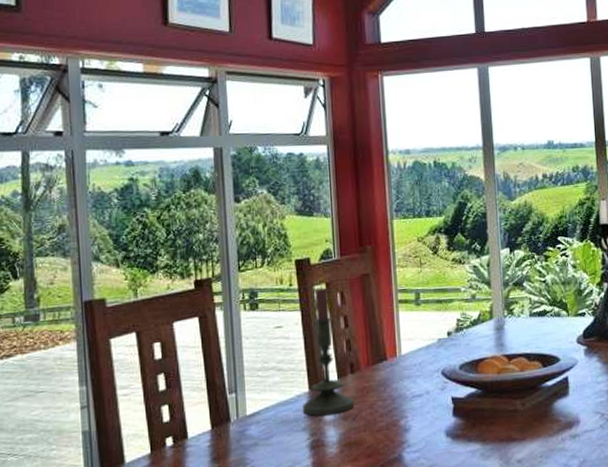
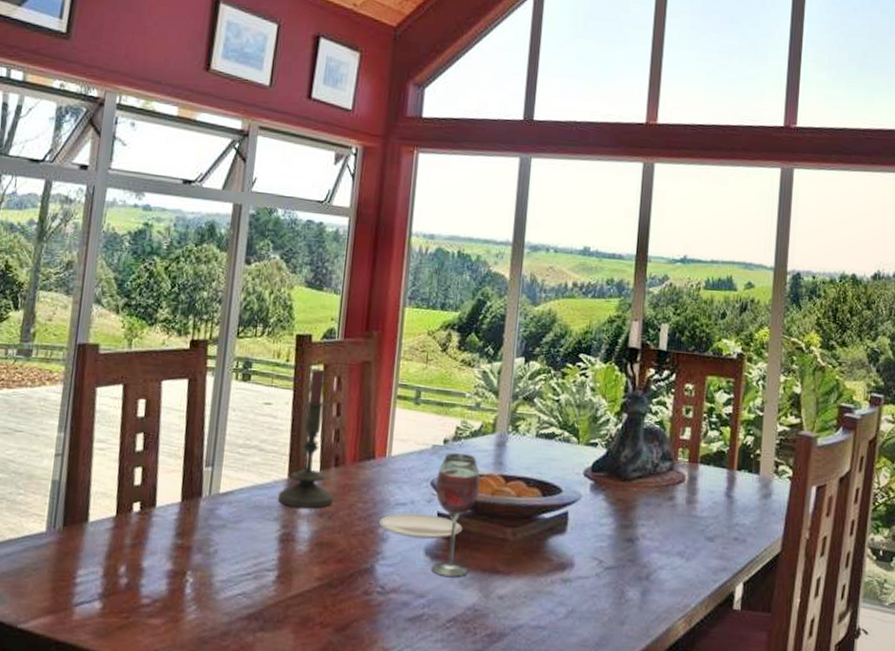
plate: none [400,400,477,424] -> present [379,513,463,539]
wineglass: none [446,341,488,452] -> present [431,453,481,577]

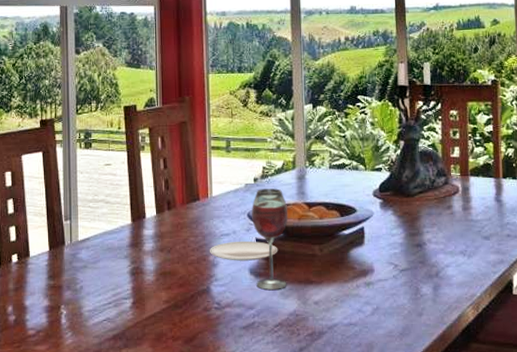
candle: present [278,365,333,509] -> none [126,129,170,246]

